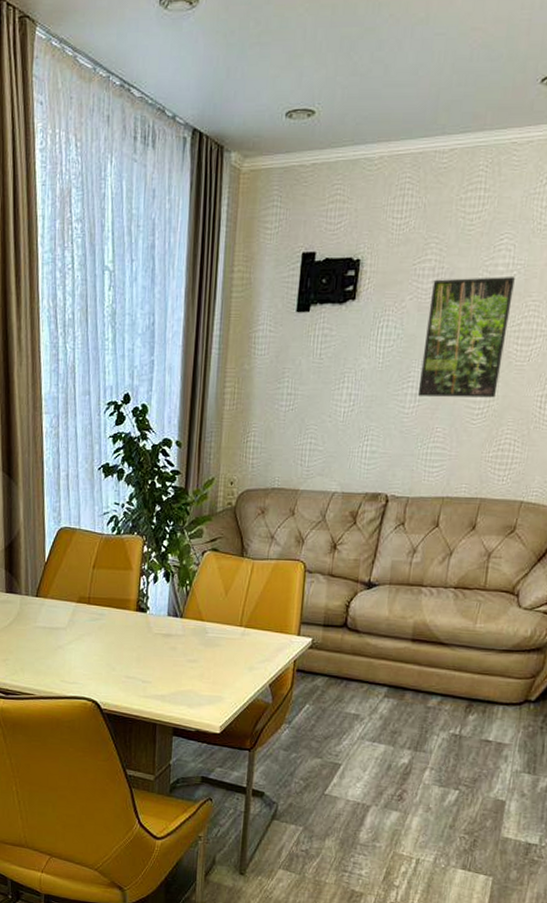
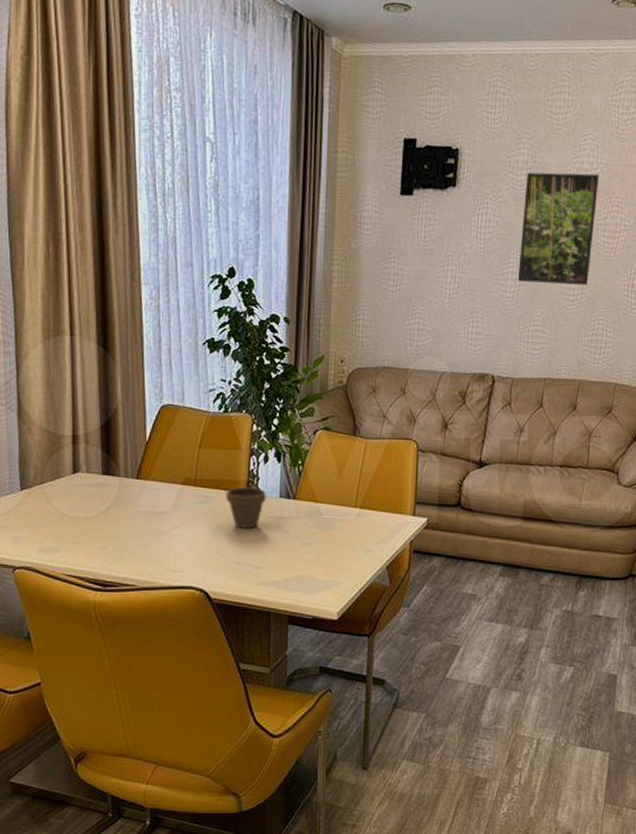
flower pot: none [117,605,155,645] -> present [226,487,266,528]

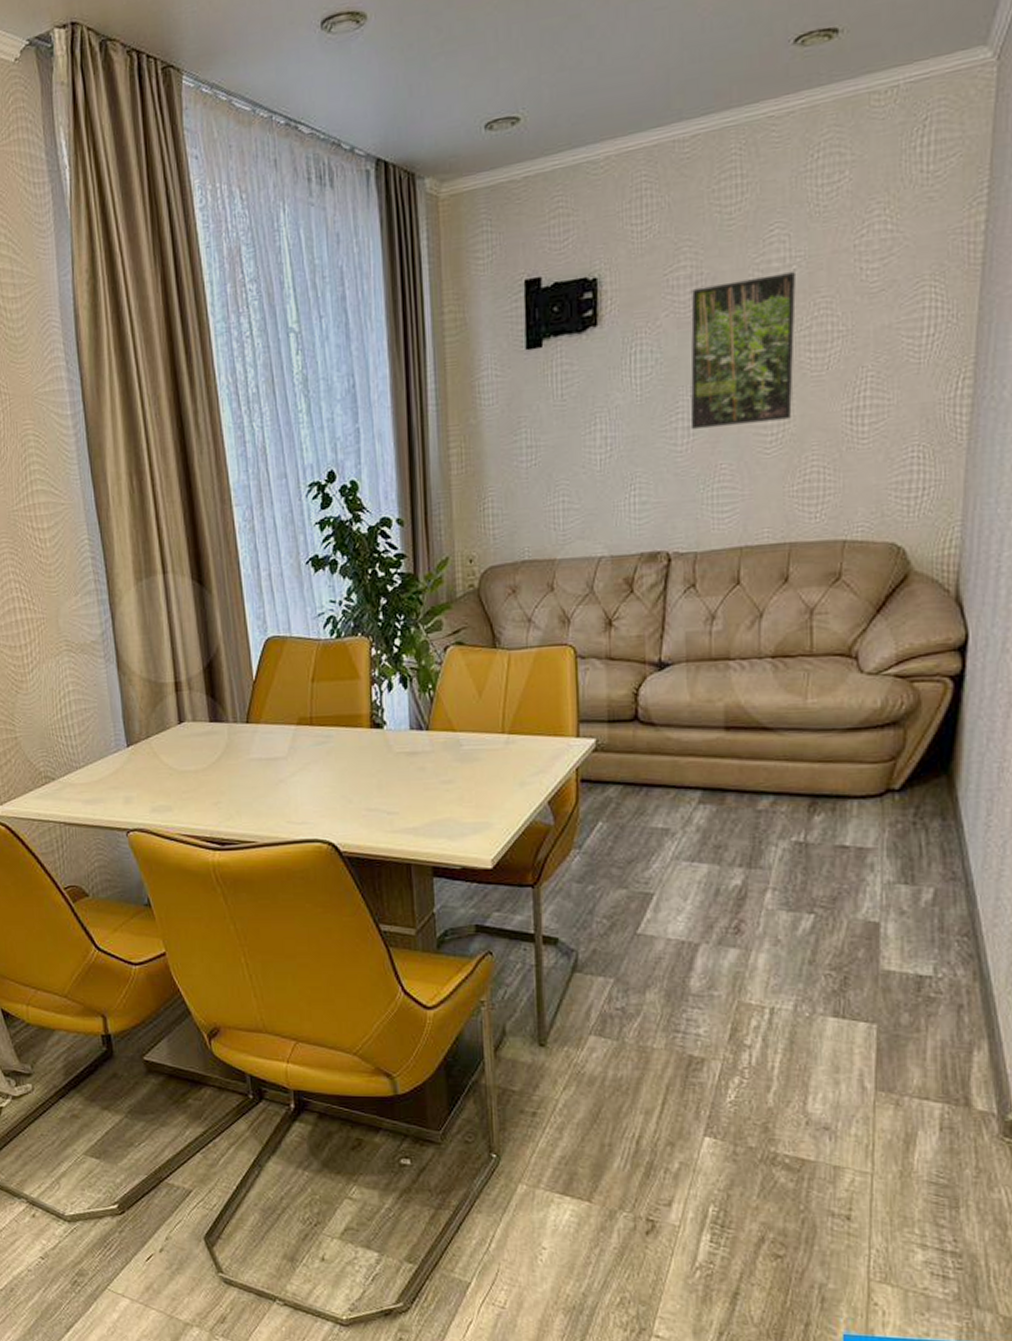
flower pot: present [226,487,266,528] -> none [347,720,394,769]

